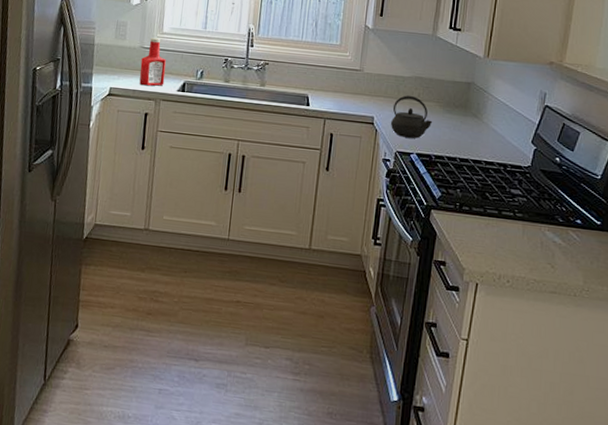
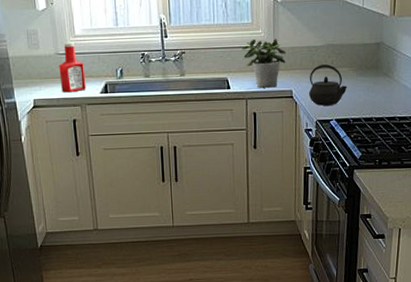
potted plant: none [327,60,373,111] -> present [242,38,287,88]

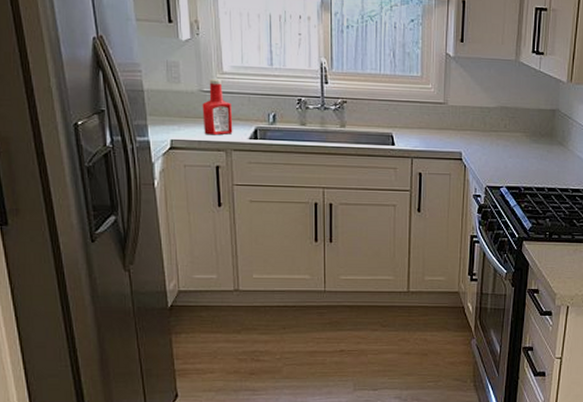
potted plant: present [242,38,287,88] -> none [409,93,458,148]
kettle: present [308,64,348,106] -> none [478,127,520,171]

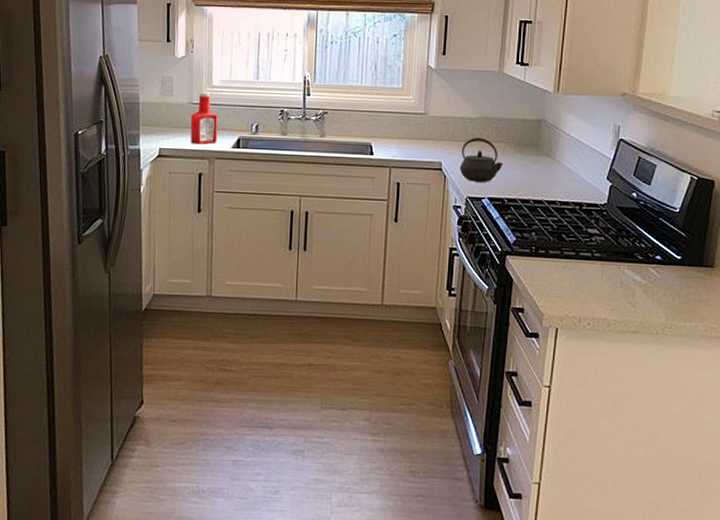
kettle: none [478,127,520,171] -> present [459,138,504,182]

